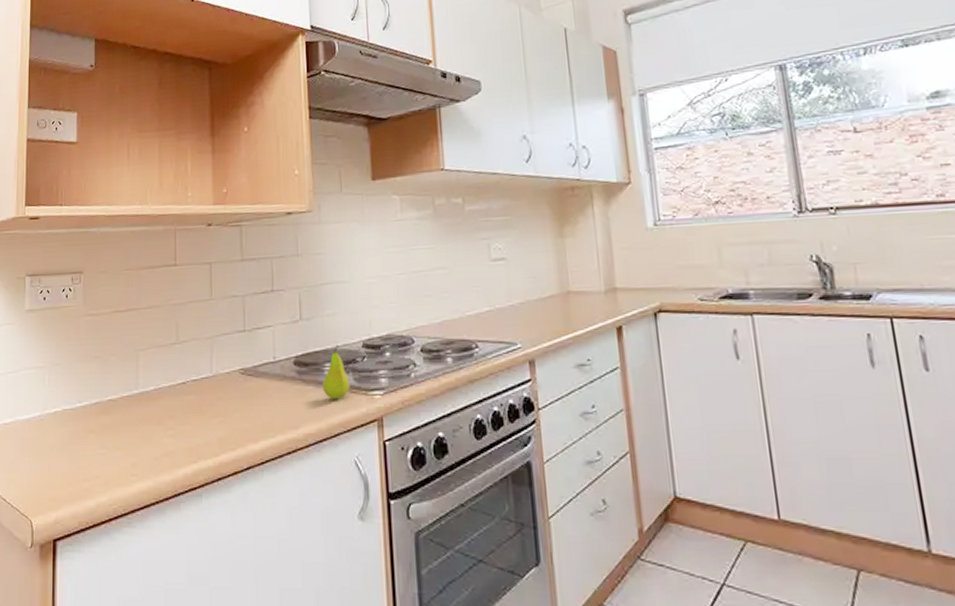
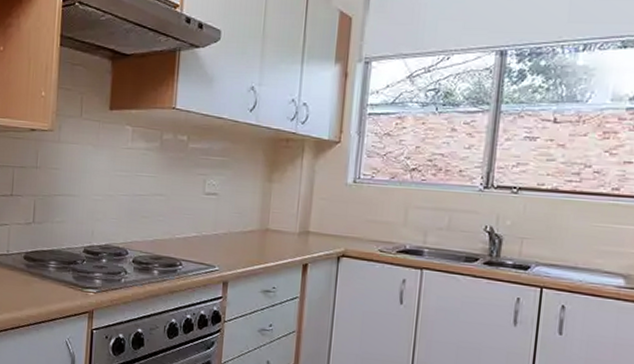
fruit: present [322,344,350,400] -> none [46,247,69,292]

